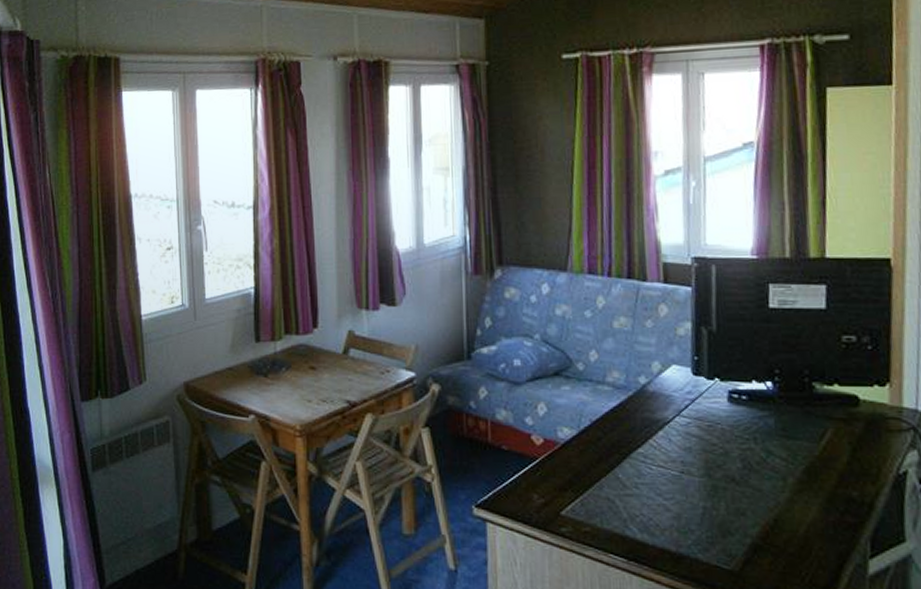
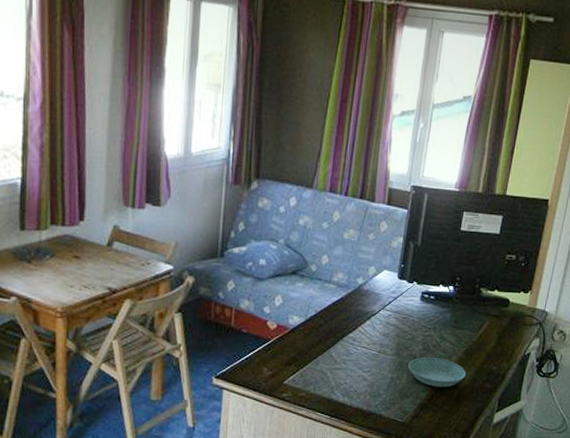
saucer: none [725,479,813,521] -> present [408,357,467,387]

